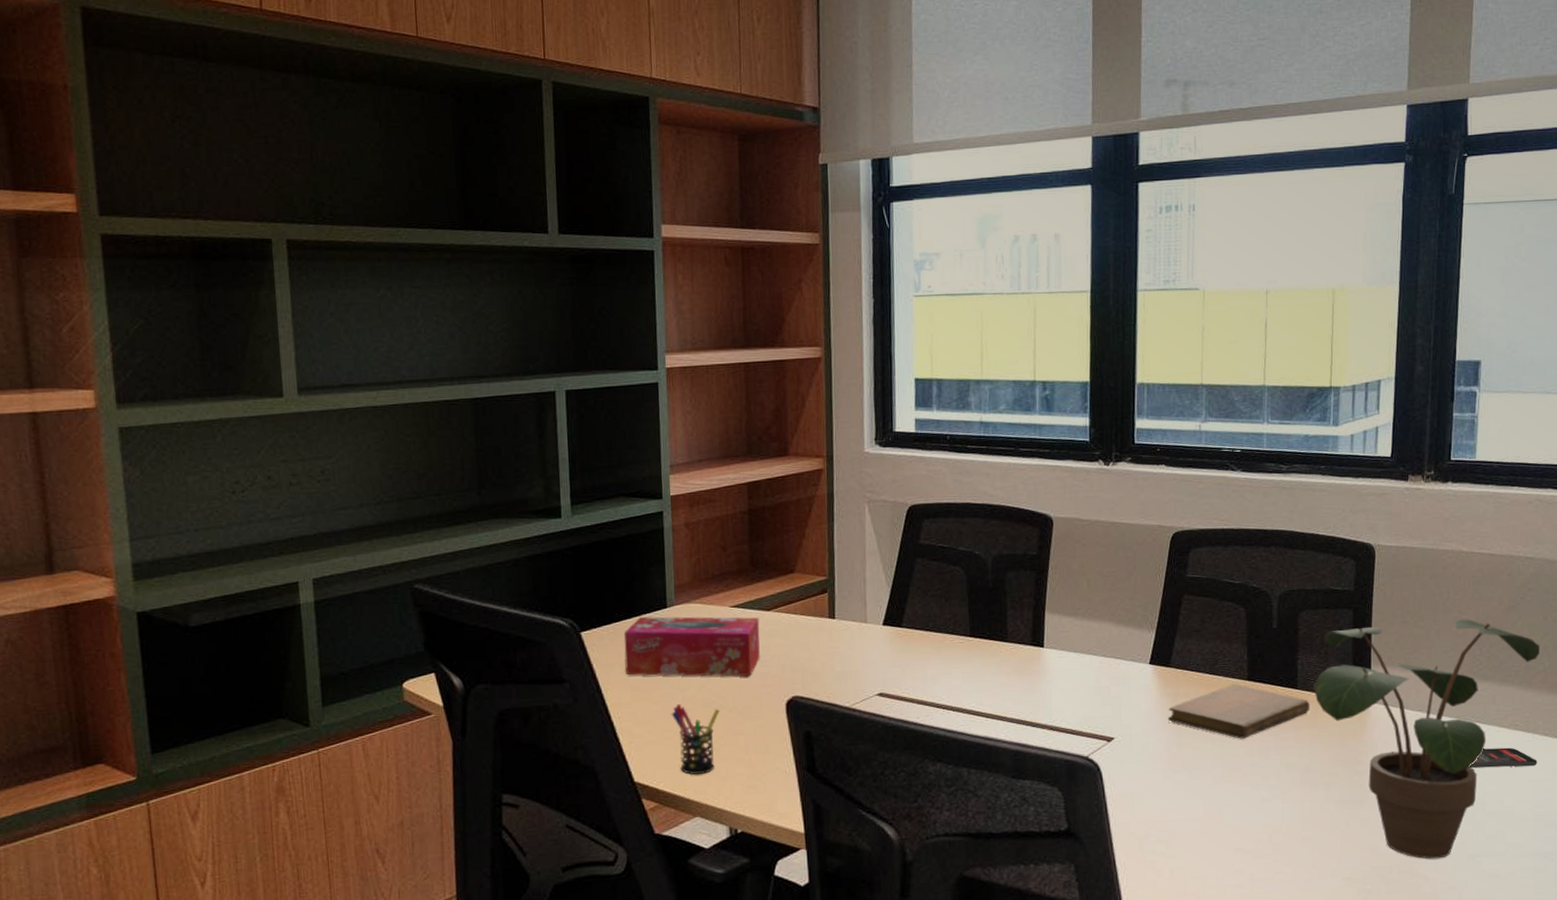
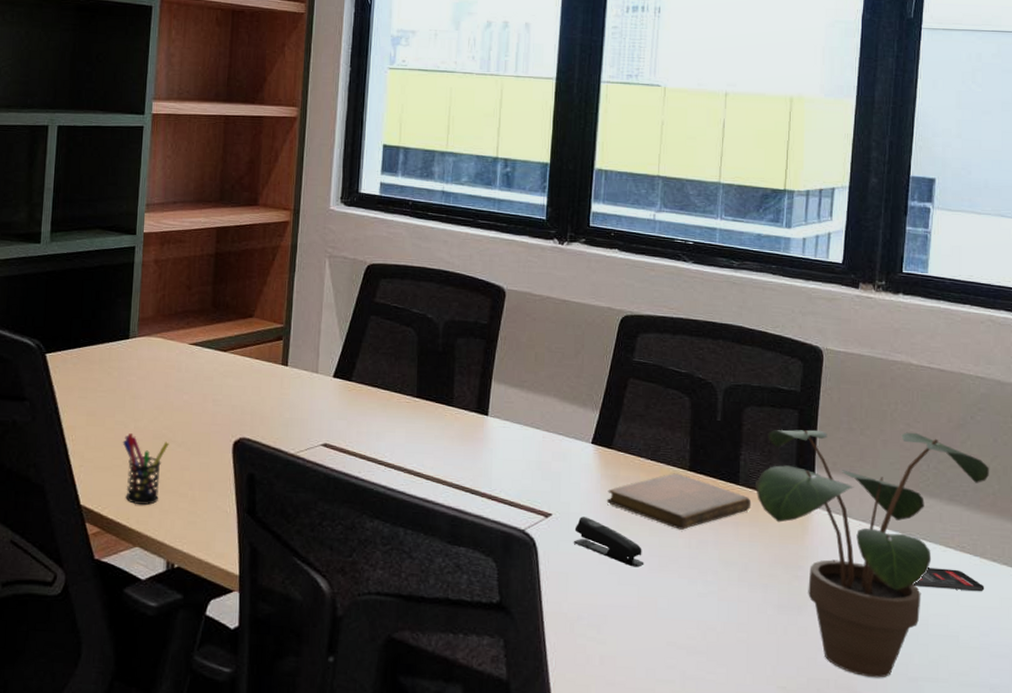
tissue box: present [623,616,760,677] -> none [84,344,215,414]
stapler: none [1137,737,1208,781] -> present [573,516,644,567]

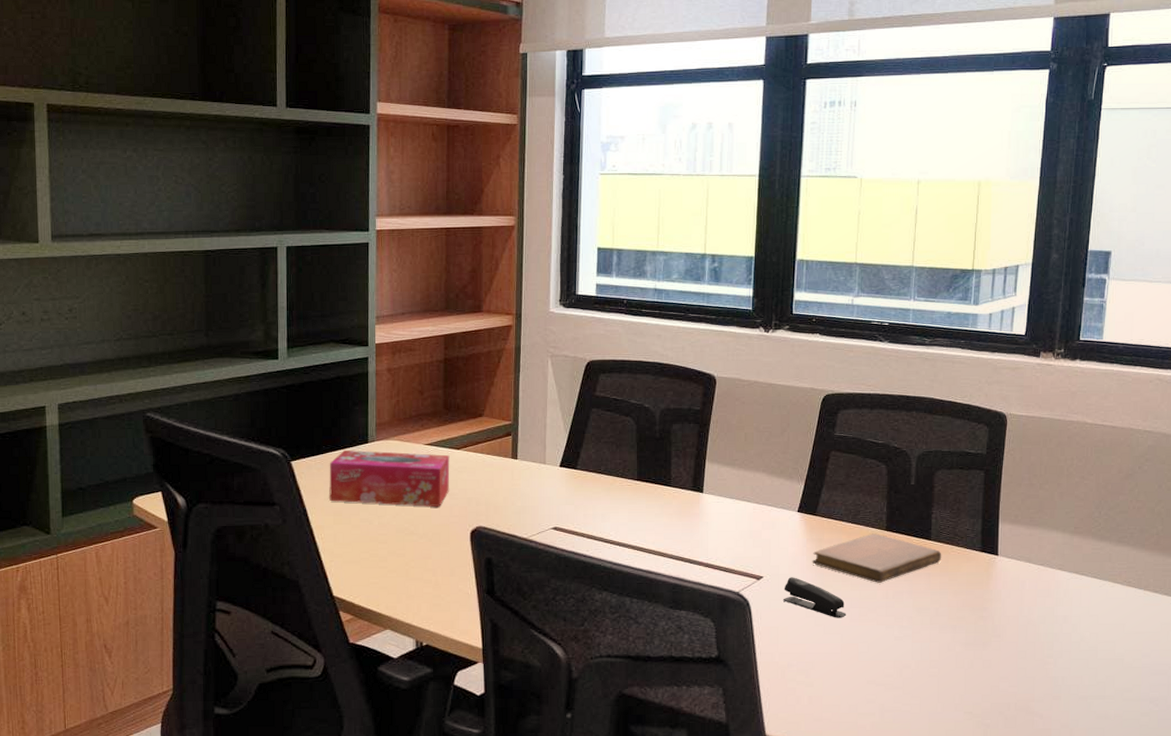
tissue box: none [84,344,215,414] -> present [329,449,450,507]
pen holder: present [122,433,169,505] -> none [368,529,412,592]
potted plant: present [756,429,989,678] -> none [946,484,1154,699]
smartphone: present [913,568,985,592] -> none [1084,601,1147,620]

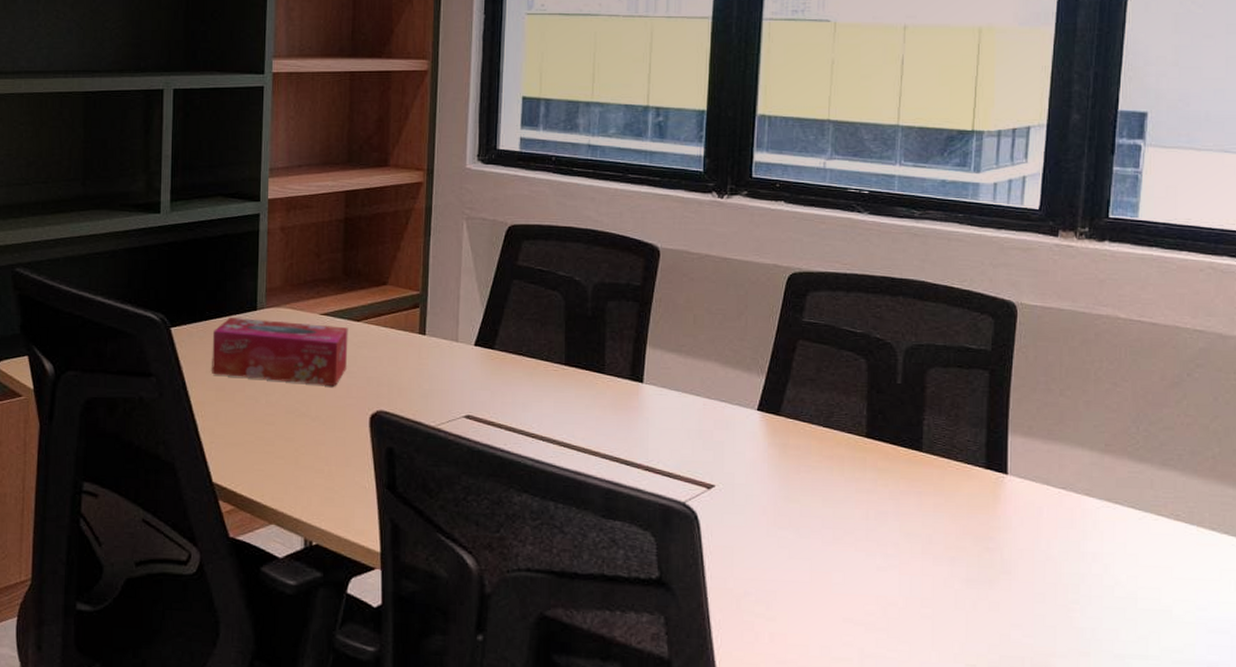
stapler: present [782,577,847,618] -> none [738,488,817,540]
notebook: present [812,533,942,583] -> none [774,440,936,500]

